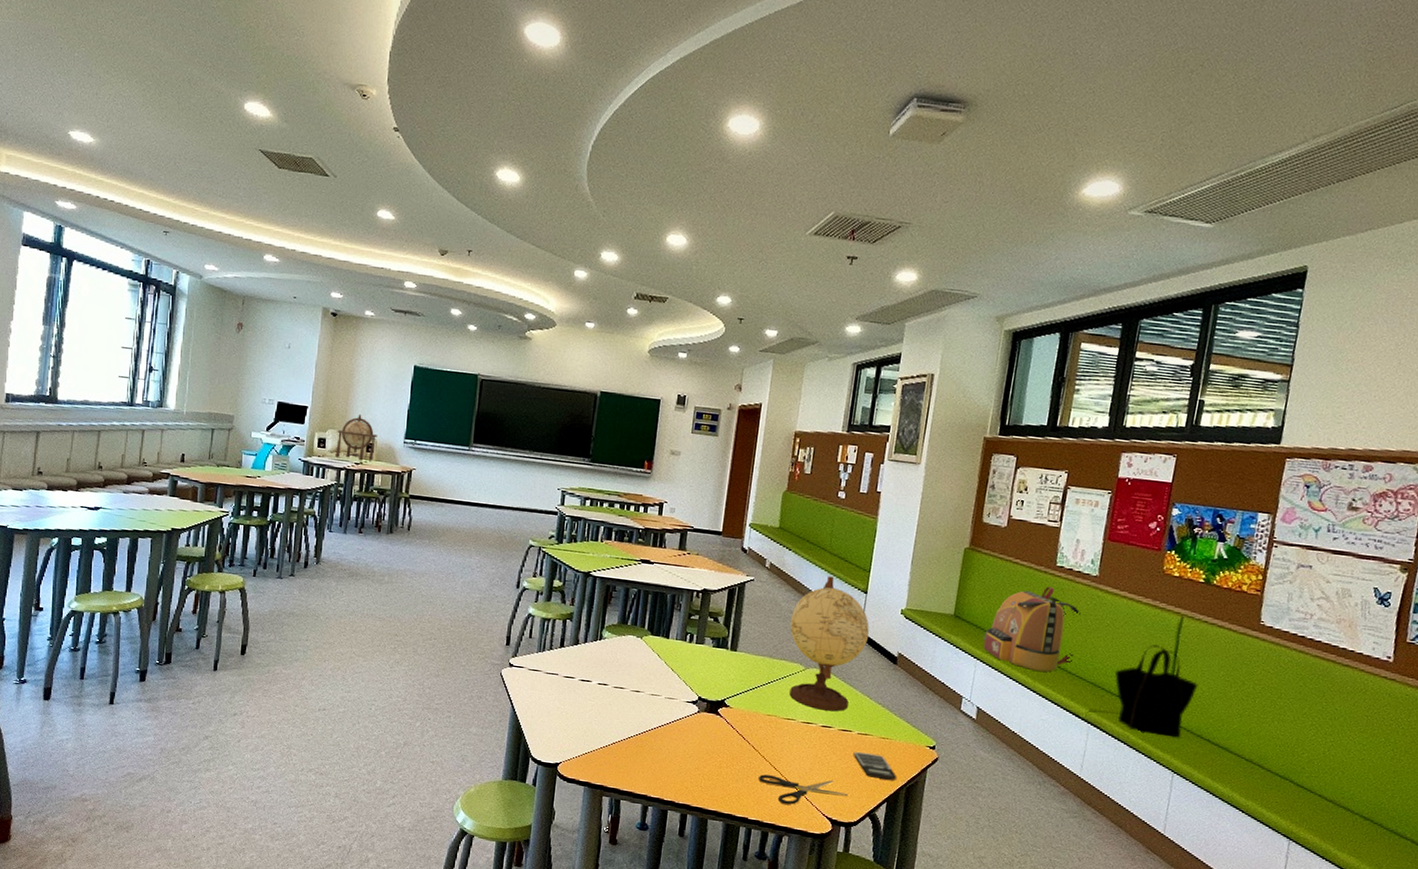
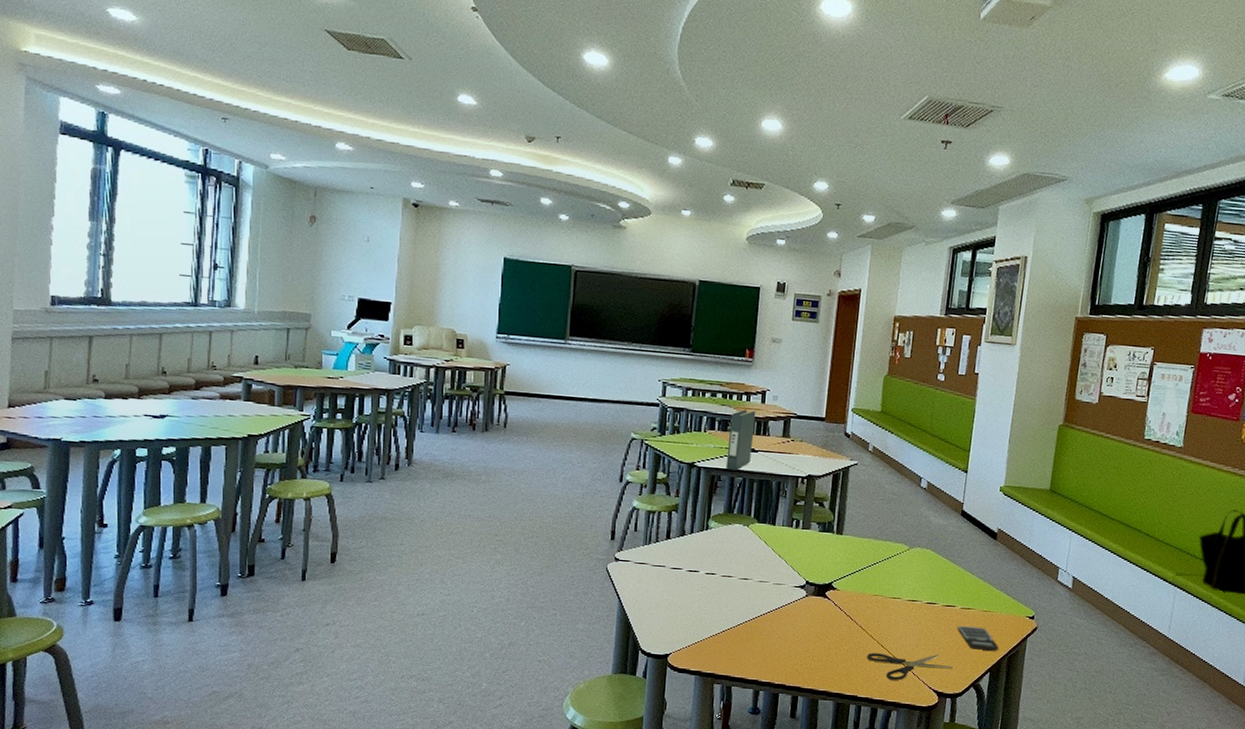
globe: present [335,414,378,461] -> none [423,309,468,358]
binder: none [621,520,653,582] -> present [725,409,756,471]
globe: present [789,576,870,712] -> none [894,457,970,588]
backpack: present [982,586,1081,672] -> none [1077,459,1167,541]

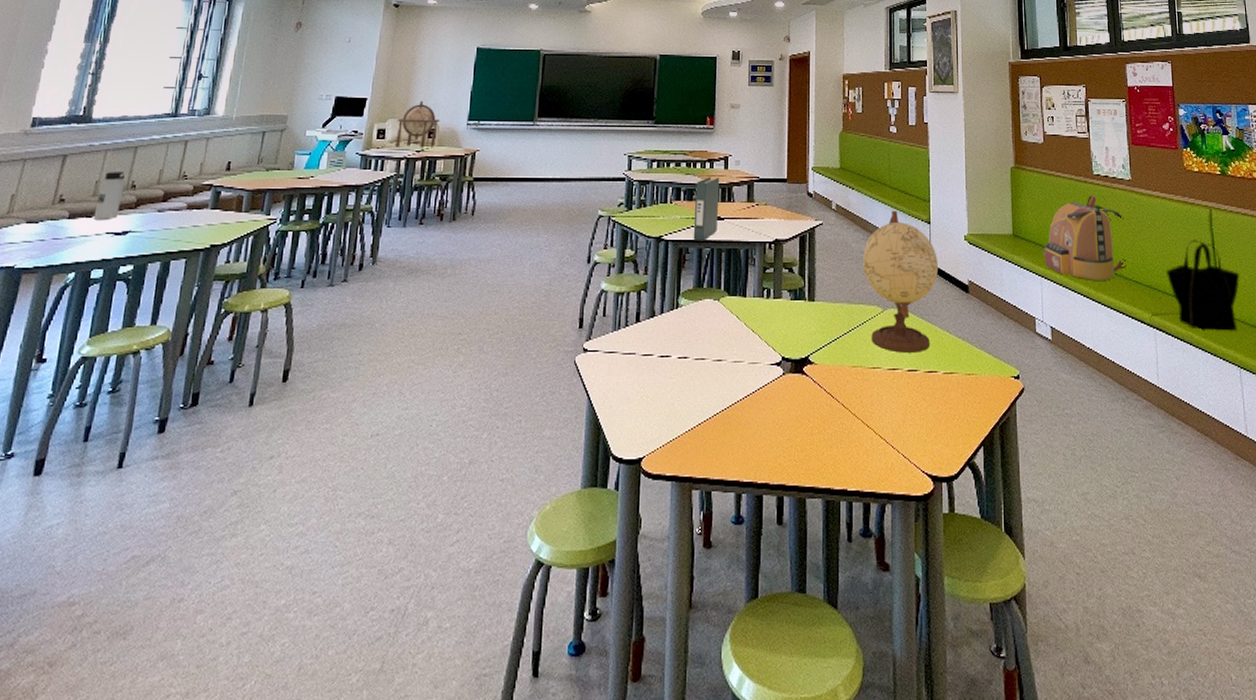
water bottle: none [129,356,155,403] -> present [93,172,126,221]
globe: none [423,309,468,358] -> present [395,100,440,148]
scissors: present [867,653,953,680] -> none [853,430,944,466]
globe: none [894,457,970,588] -> present [862,210,938,353]
calculator: present [957,625,999,651] -> none [942,393,989,420]
backpack: none [1077,459,1167,541] -> present [1042,195,1126,282]

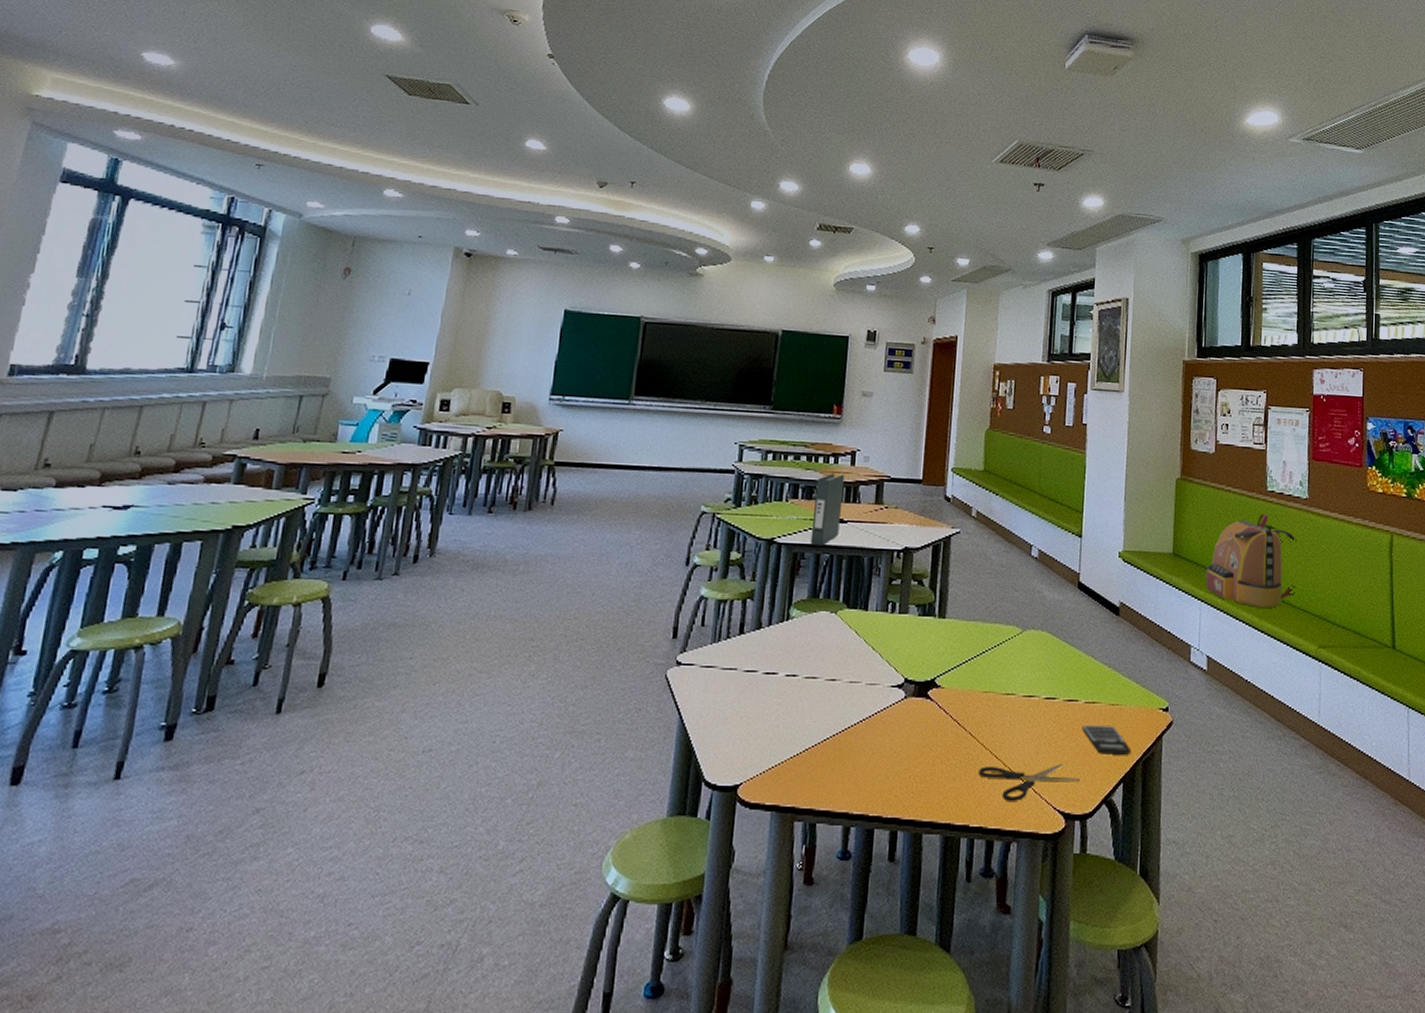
water bottle: present [93,172,126,221] -> none [86,434,128,492]
globe: present [395,100,440,148] -> none [461,368,517,424]
scissors: none [853,430,944,466] -> present [979,763,1080,801]
globe: present [862,210,938,353] -> none [1002,520,1087,679]
calculator: none [942,393,989,420] -> present [1082,724,1132,755]
tote bag: present [1166,240,1240,331] -> none [1338,567,1417,667]

